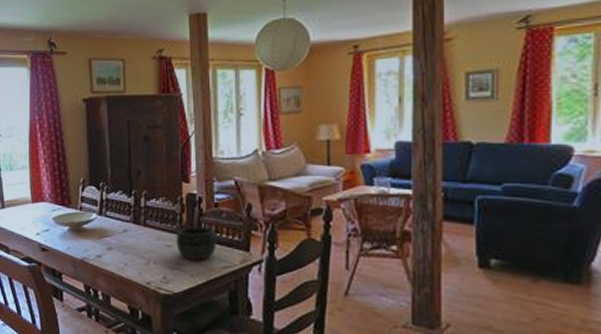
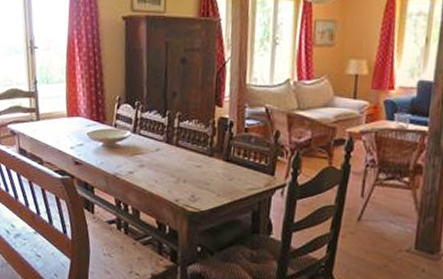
bowl: present [176,227,217,260] -> none [205,149,245,181]

